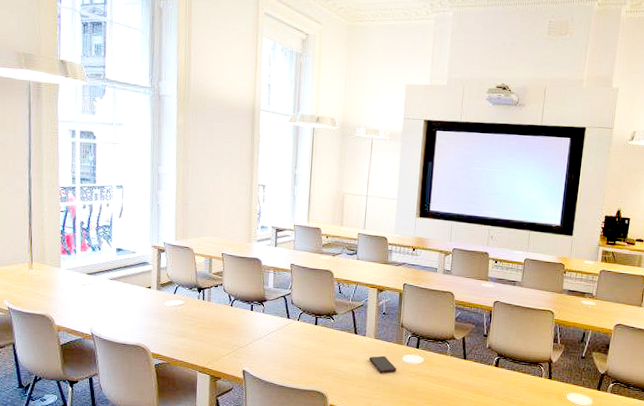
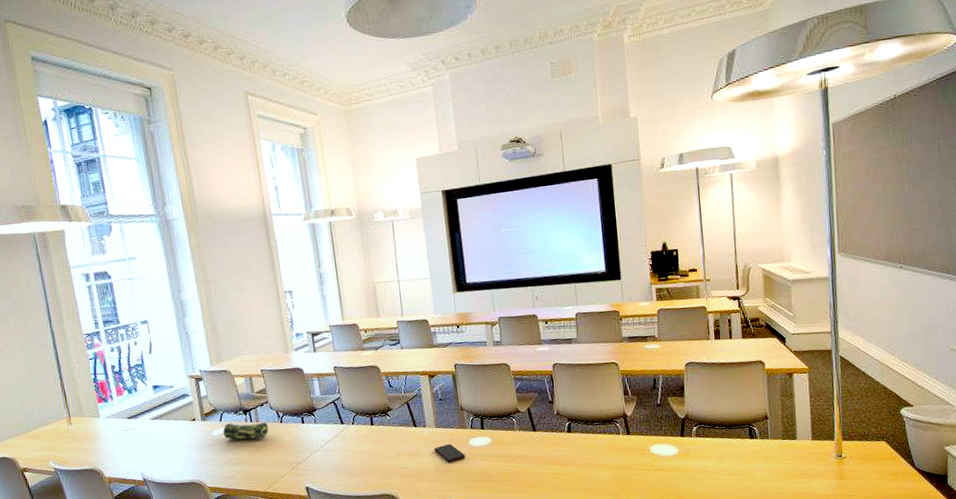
pencil case: none [174,297,219,317] -> present [223,421,269,440]

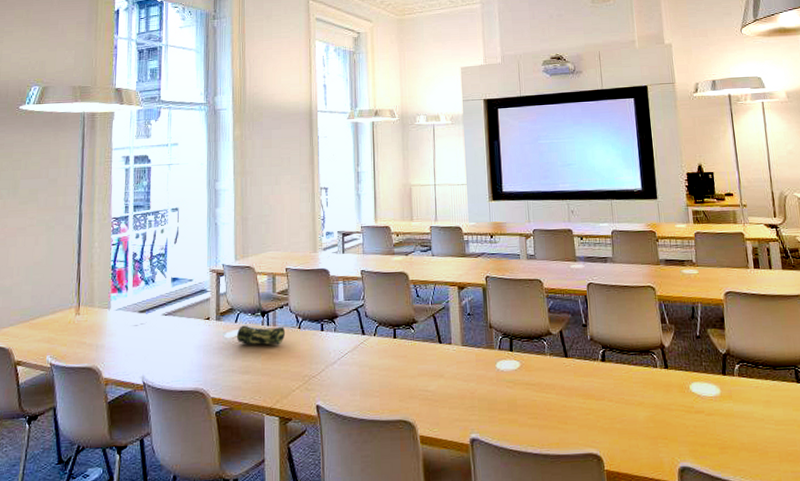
smartphone: present [433,443,466,463] -> none [458,365,491,388]

